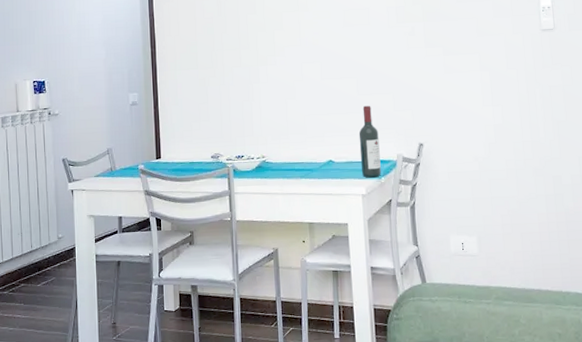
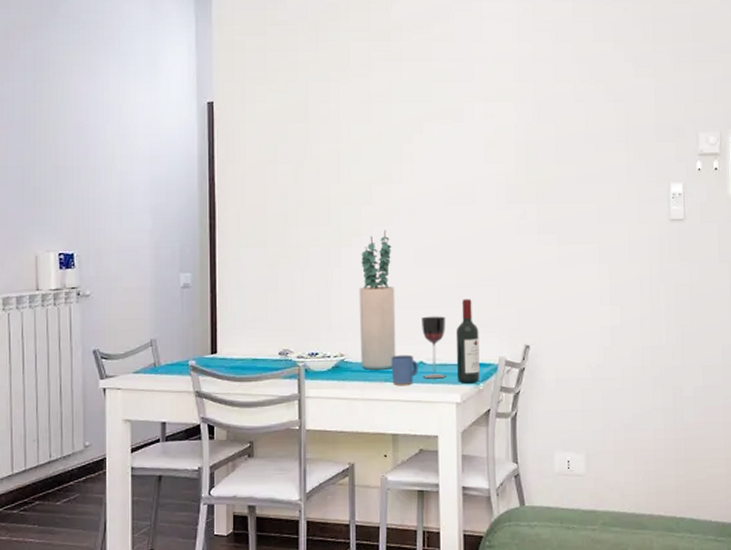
vase: none [275,50,309,169] -> present [359,230,396,370]
mug: none [304,154,329,181] -> present [391,354,418,385]
wineglass: none [329,121,352,175] -> present [422,316,446,379]

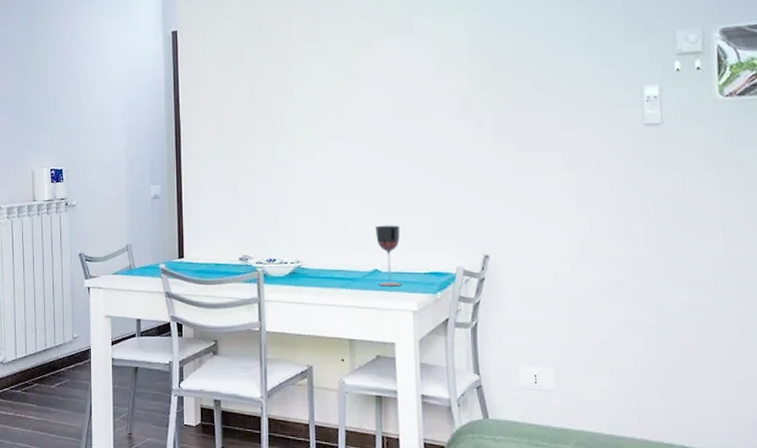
vase: present [359,230,396,370] -> none [313,142,351,276]
mug: present [391,354,418,385] -> none [346,262,374,292]
wine bottle: present [456,299,480,384] -> none [410,208,437,292]

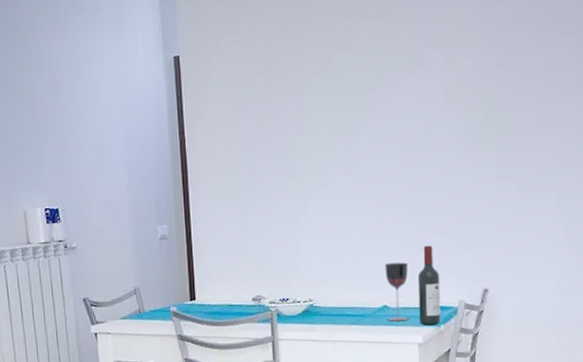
wine bottle: none [410,208,437,292] -> present [417,245,441,326]

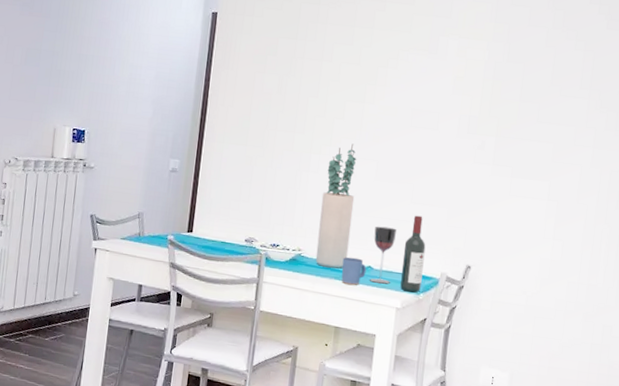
vase: none [325,180,361,314] -> present [315,143,357,269]
mug: none [357,299,383,328] -> present [341,257,367,285]

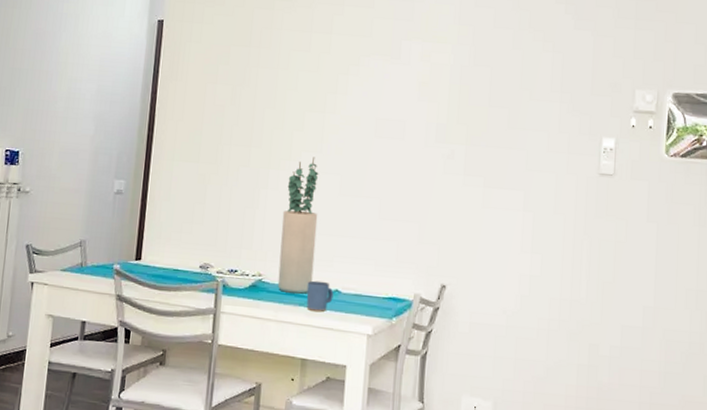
wineglass: present [370,226,397,284] -> none [338,245,365,309]
wine bottle: present [400,215,426,293] -> none [370,232,397,317]

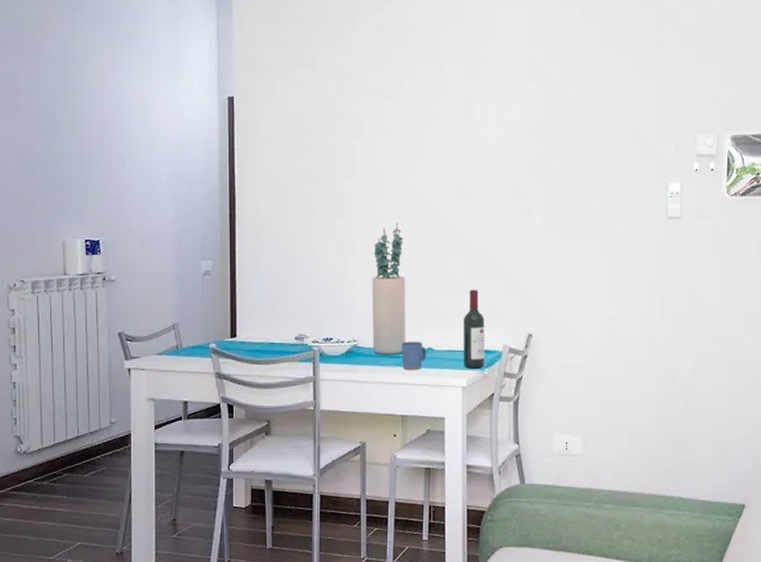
wine bottle: none [370,232,397,317] -> present [463,289,485,369]

